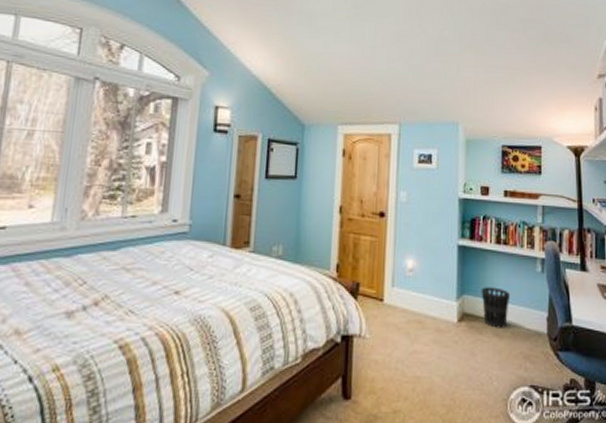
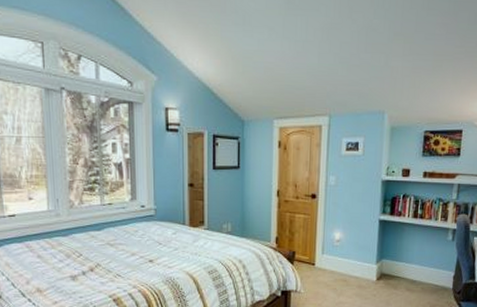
wastebasket: present [481,287,510,328] -> none [397,253,423,285]

